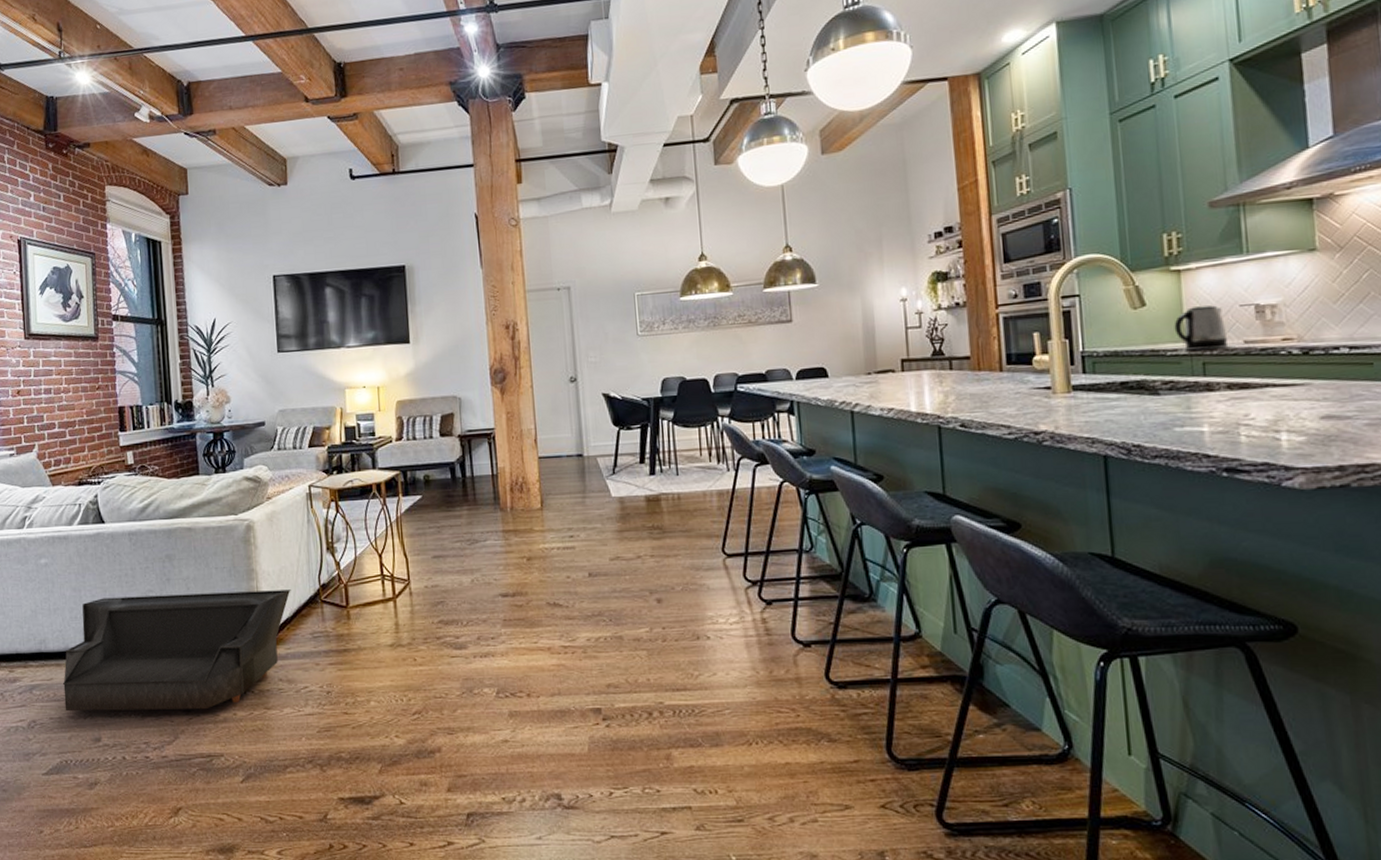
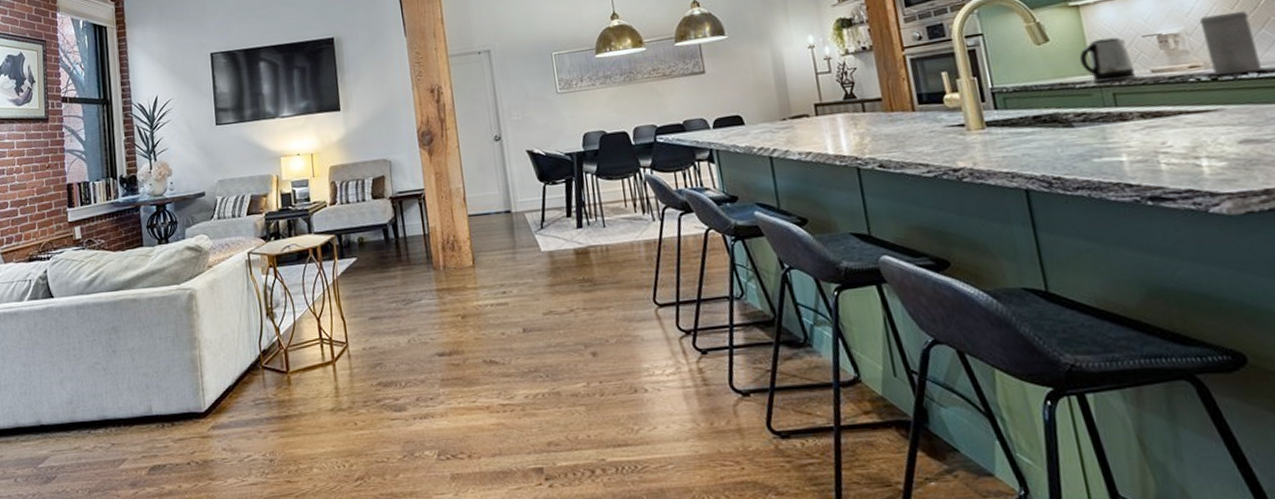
dog bed: present [62,589,291,712] -> none [11,357,233,490]
canister: none [1299,284,1355,350] -> present [1199,10,1263,76]

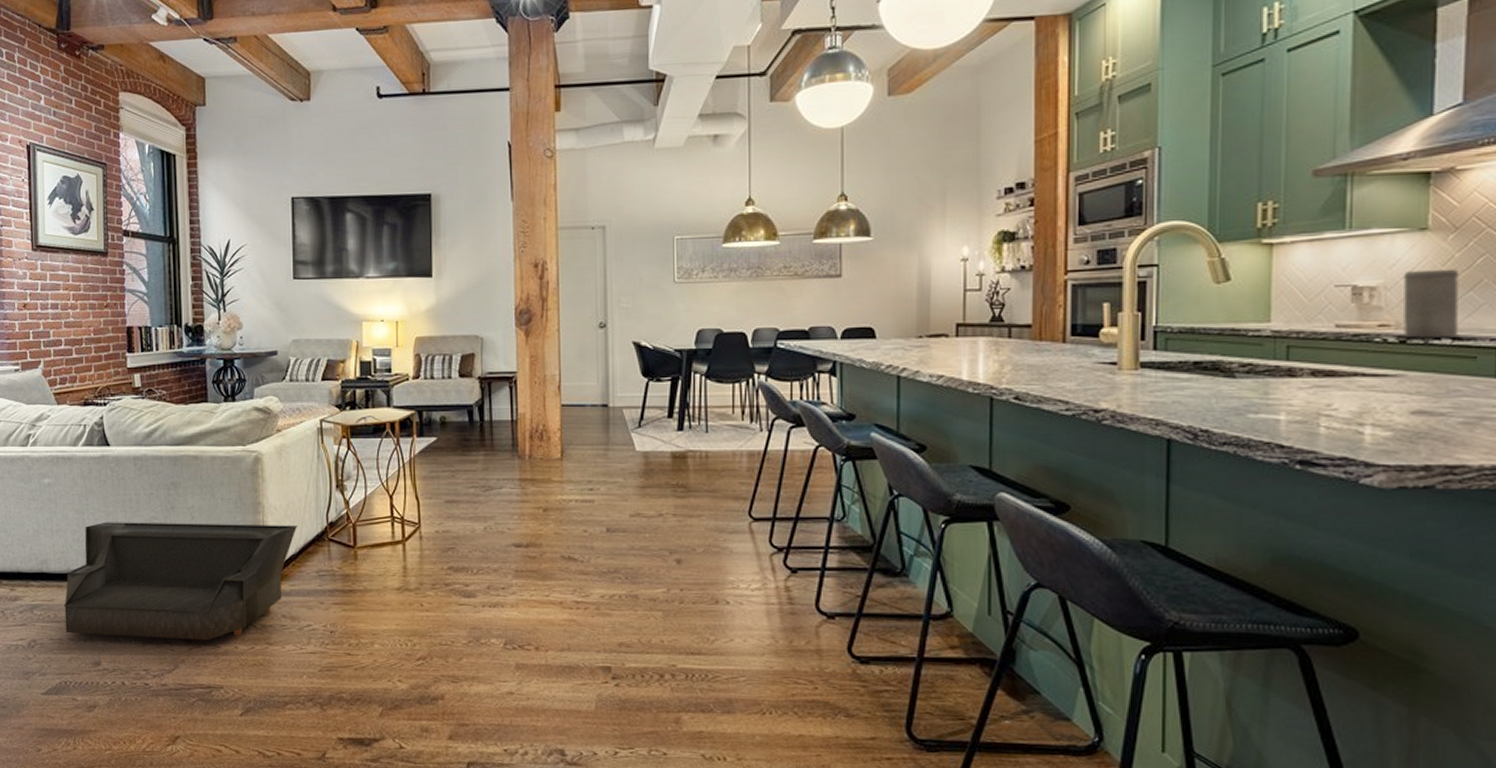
dog bed: none [11,357,233,490] -> present [63,522,298,641]
kettle: present [1079,37,1137,83] -> none [1259,283,1318,332]

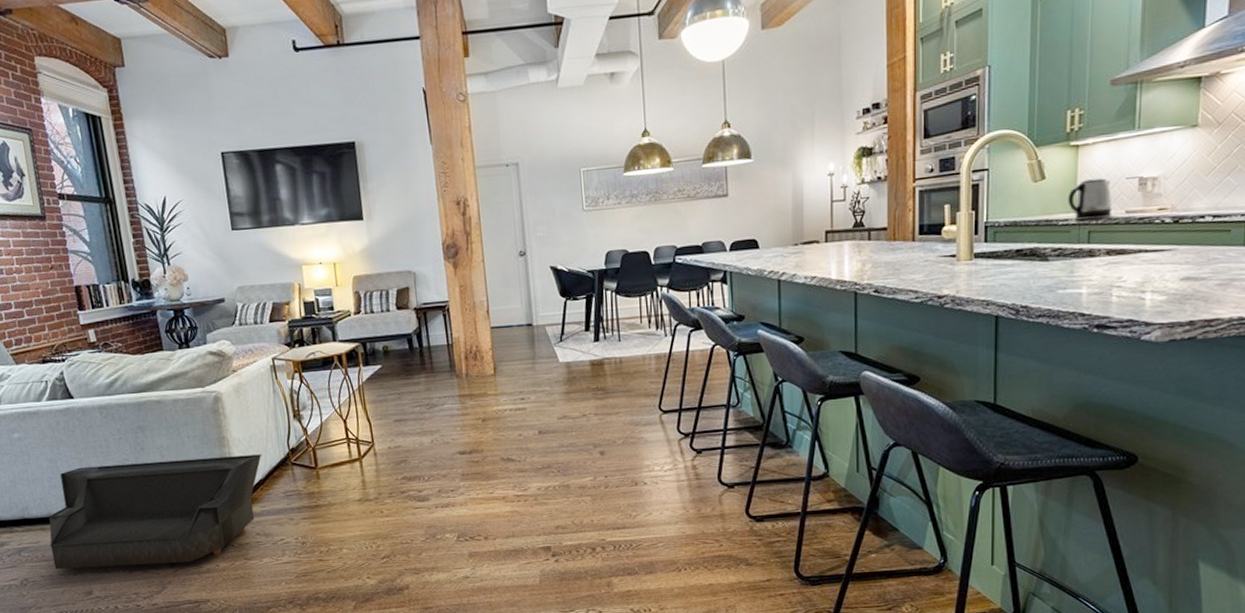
kettle: none [1259,283,1318,332] -> present [1067,177,1113,221]
canister: present [1402,268,1459,338] -> none [1177,158,1220,219]

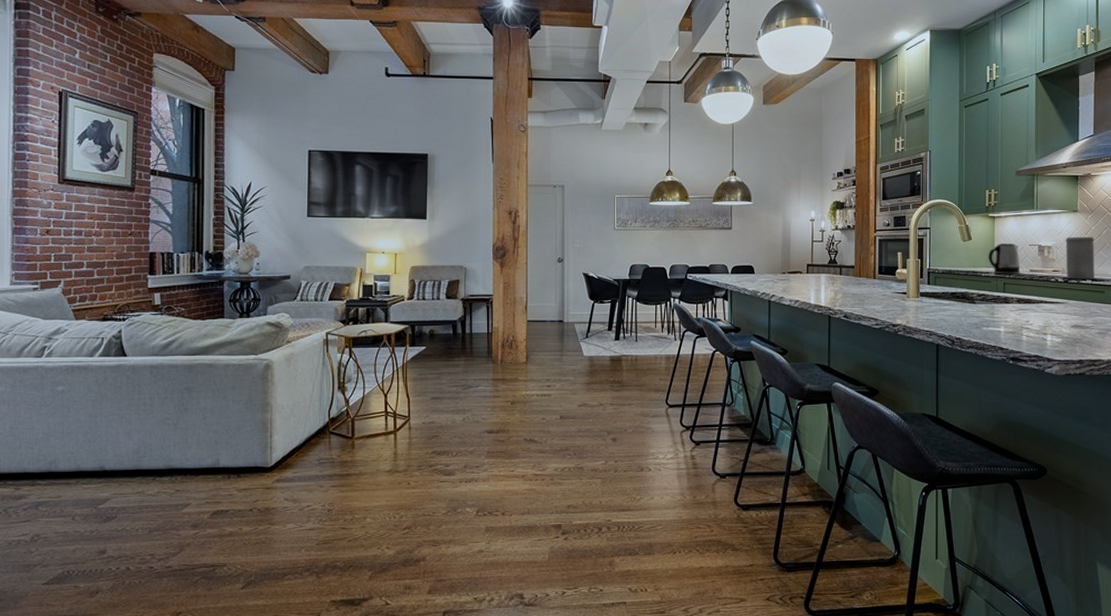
dog bed: present [48,454,262,570] -> none [70,421,302,527]
canister: none [1177,158,1220,219] -> present [1065,236,1095,279]

